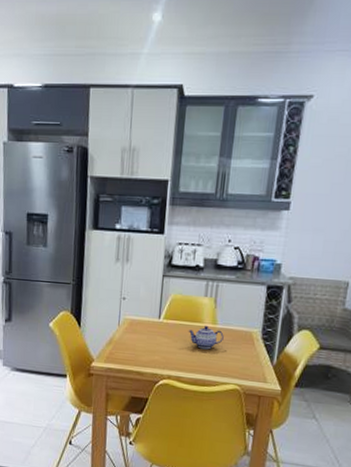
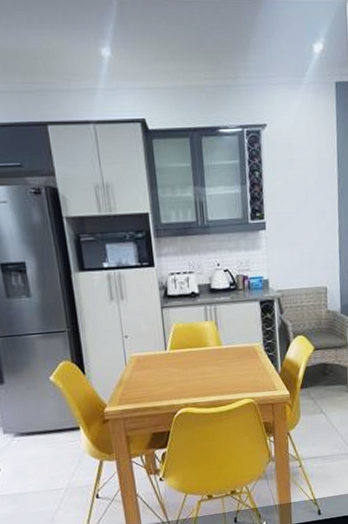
teapot: present [188,326,224,350] -> none [196,349,230,372]

